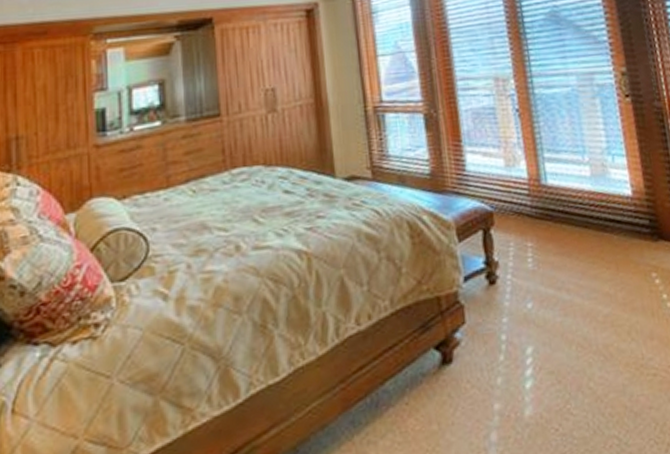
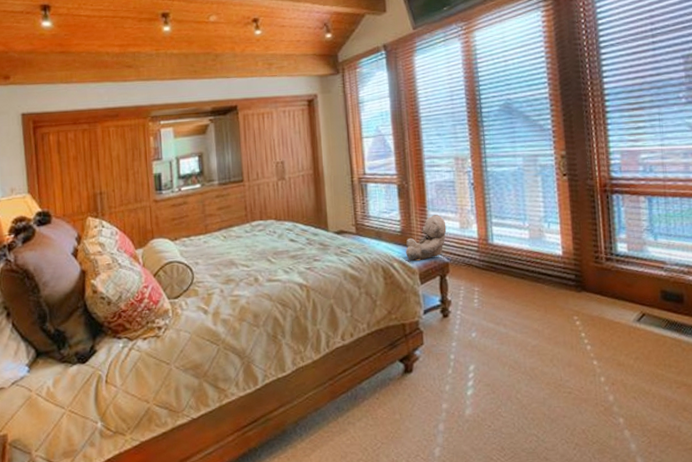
teddy bear: none [437,150,488,212] -> present [406,215,447,261]

